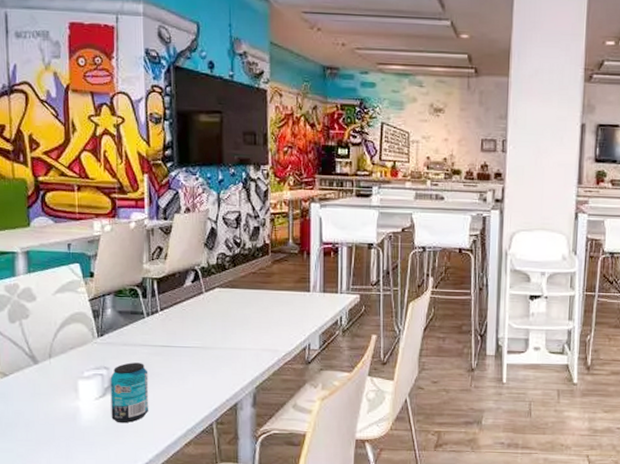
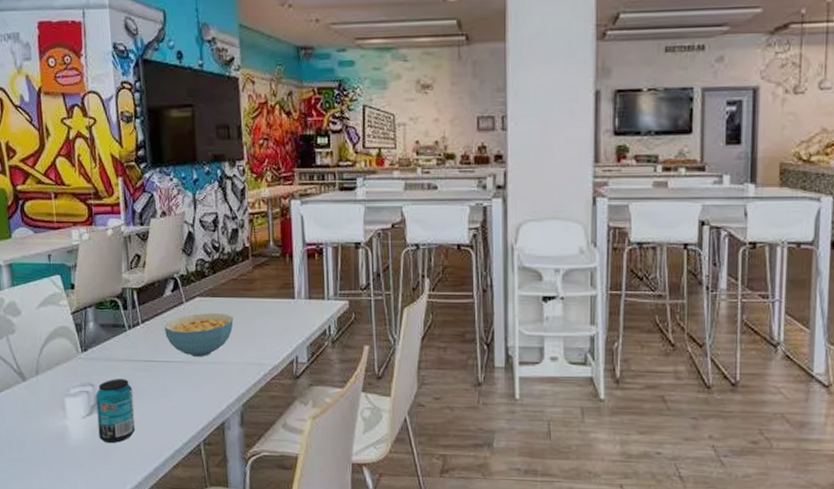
cereal bowl: none [182,303,251,344] -> present [164,313,234,358]

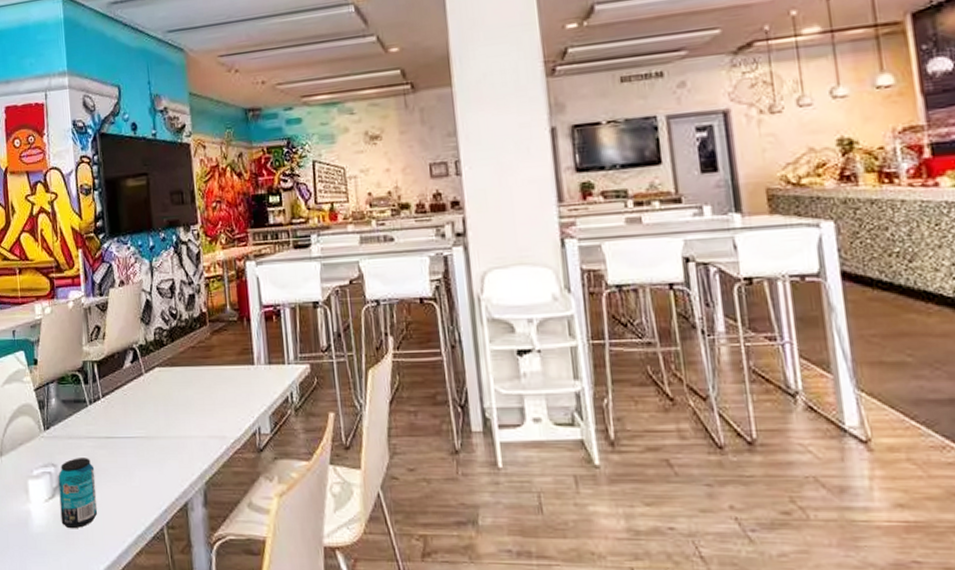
cereal bowl: present [164,313,234,358] -> none [124,384,194,432]

